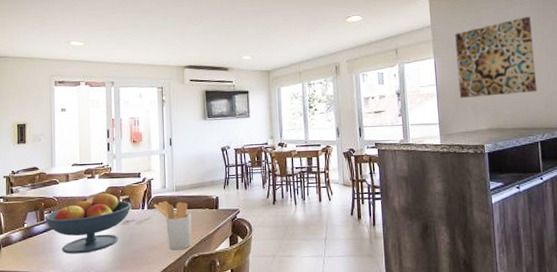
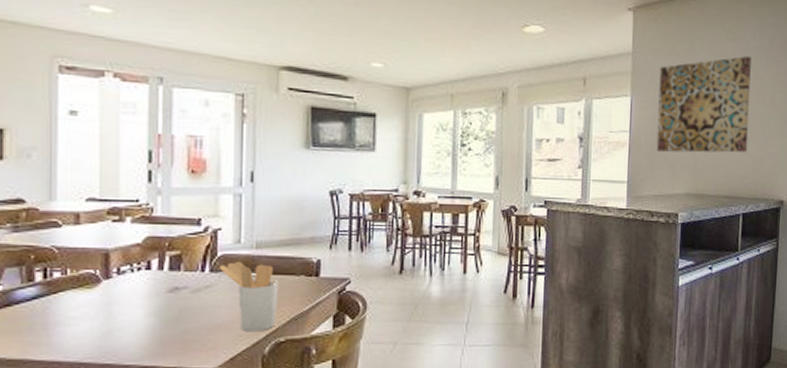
fruit bowl: present [45,191,132,254] -> none [35,243,184,334]

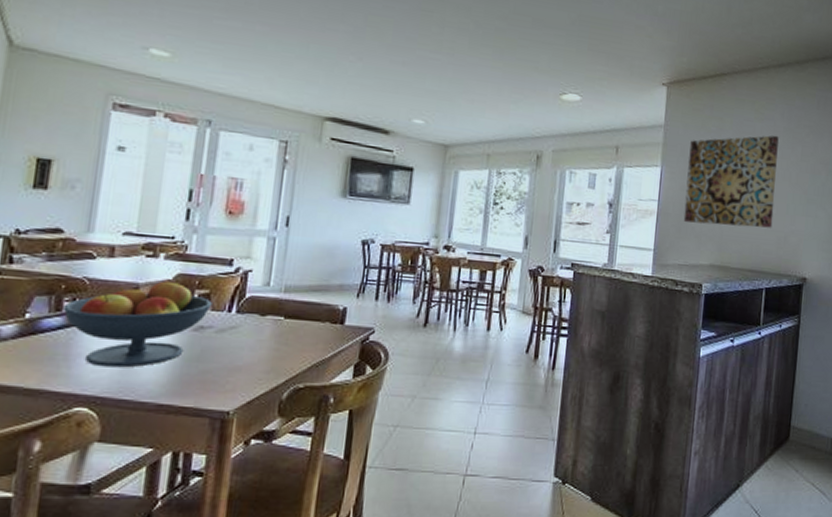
fruit bowl: none [35,243,184,334] -> present [63,280,212,368]
utensil holder: present [219,262,279,332] -> none [246,304,304,377]

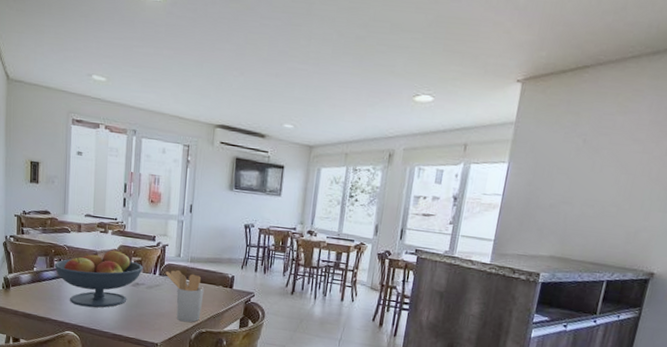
utensil holder: none [246,304,304,377] -> present [165,270,204,323]
wall art: present [683,135,779,228] -> none [526,129,642,223]

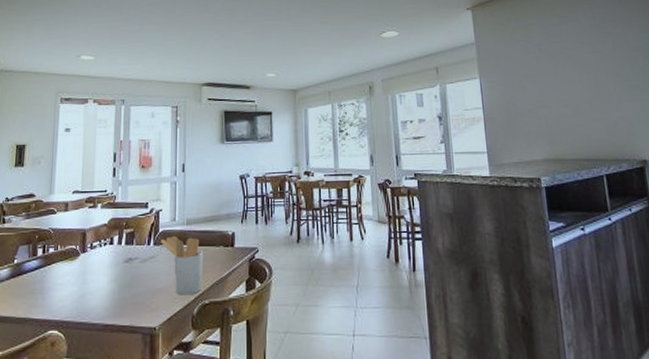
fruit bowl: present [54,250,143,308] -> none [37,223,136,297]

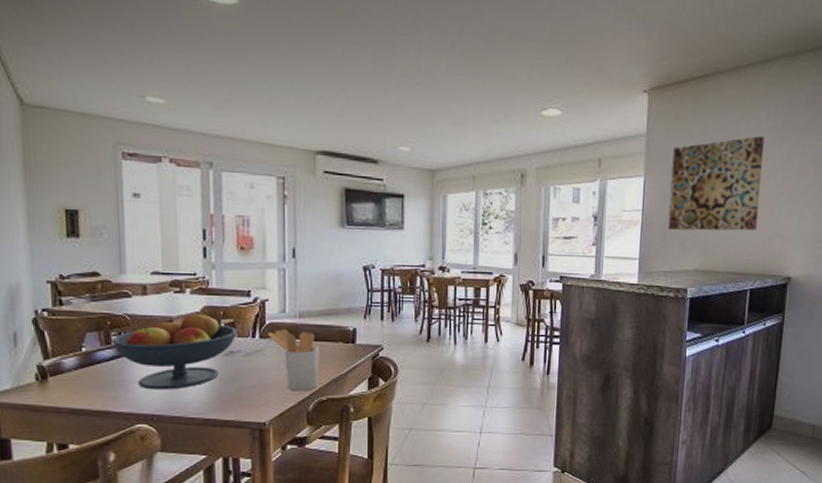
fruit bowl: none [37,223,136,297] -> present [112,312,237,390]
wall art: none [502,33,599,123] -> present [667,135,764,231]

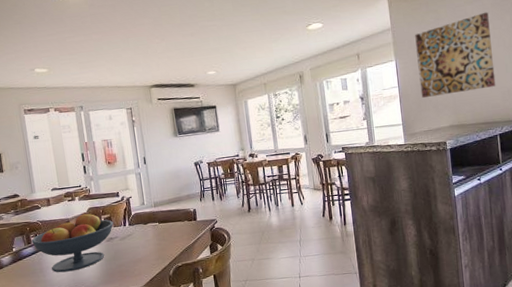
utensil holder: present [267,329,320,392] -> none [134,216,174,262]

